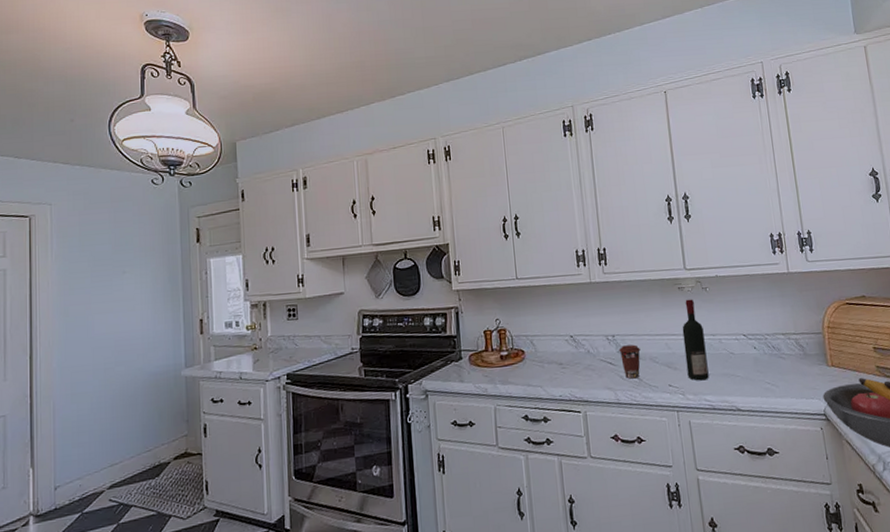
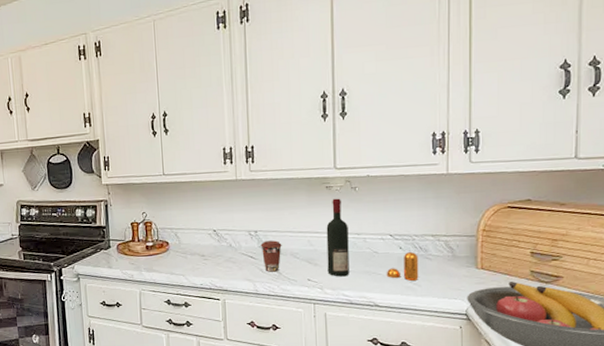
pepper shaker: none [744,352,776,382] -> present [386,252,419,281]

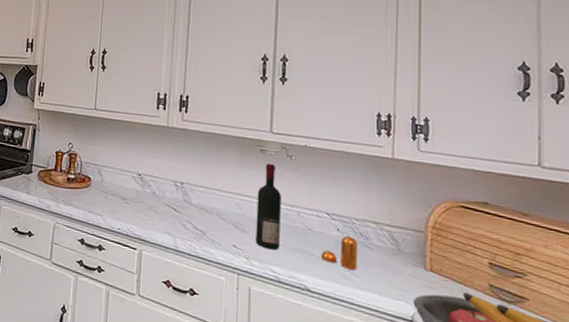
coffee cup: present [260,240,282,272] -> none [185,195,208,231]

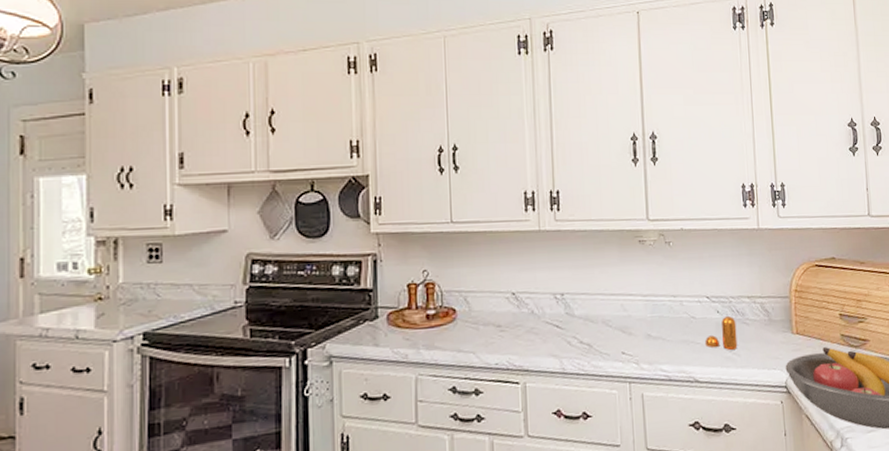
wine bottle: present [255,163,281,250] -> none [640,254,667,348]

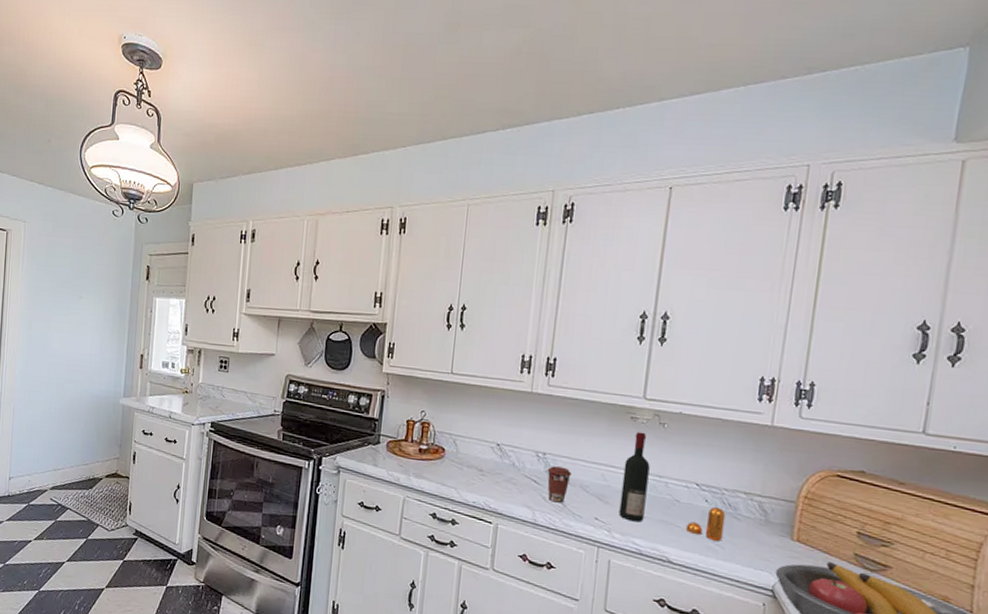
coffee cup: none [568,305,592,345] -> present [547,466,572,503]
wine bottle: none [640,254,667,348] -> present [618,432,650,522]

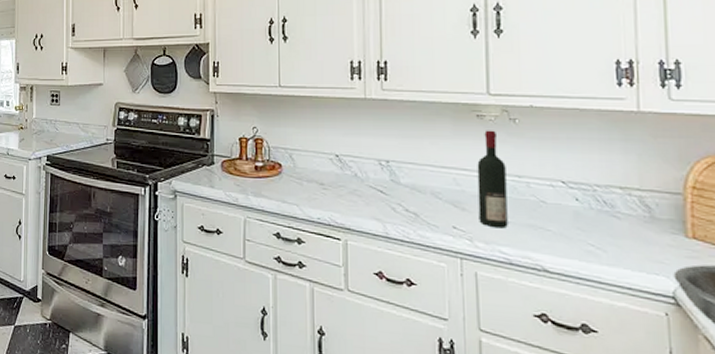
coffee cup: present [547,466,572,503] -> none [393,174,420,213]
pepper shaker: present [685,507,726,541] -> none [557,206,603,244]

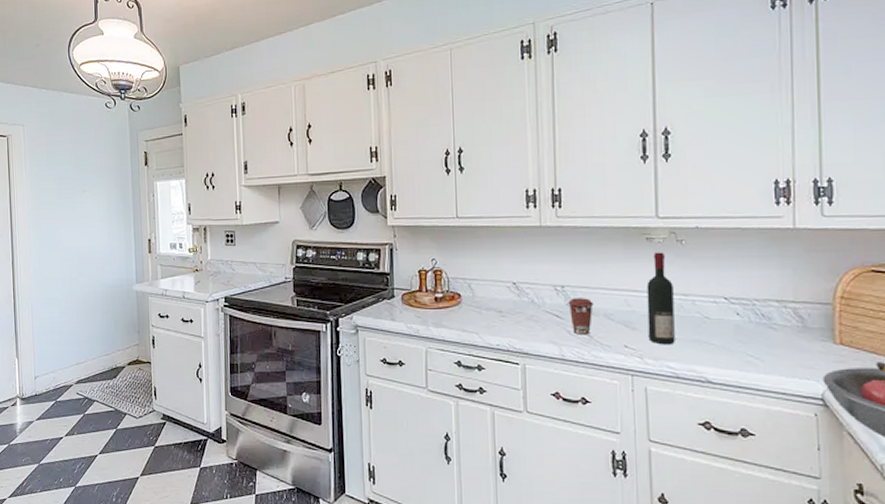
coffee cup: none [393,174,420,213] -> present [568,298,593,335]

